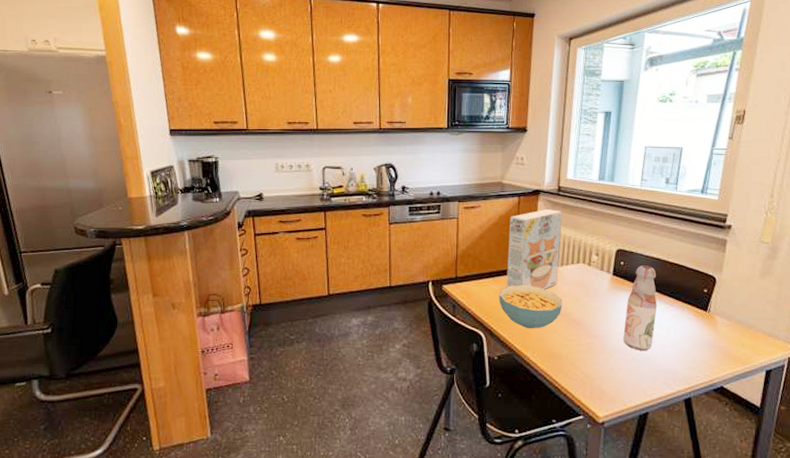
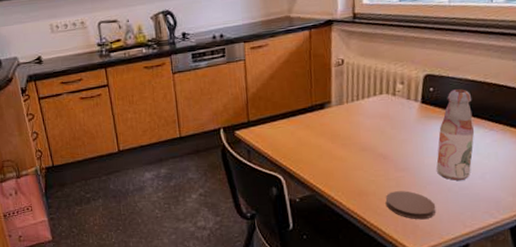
cereal bowl: present [499,284,562,329] -> none [296,122,366,168]
cereal box: present [507,208,563,290] -> none [301,39,361,127]
coaster: none [576,356,621,386] -> present [385,191,436,220]

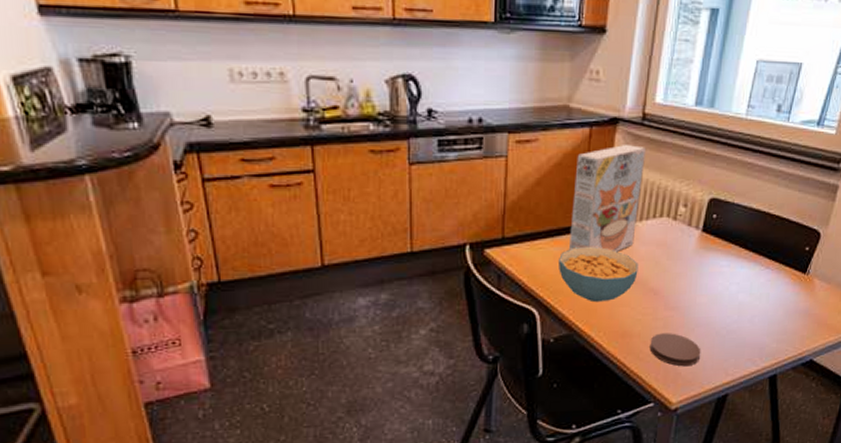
cereal bowl: none [296,122,366,168] -> present [559,246,639,303]
cereal box: none [301,39,361,127] -> present [569,143,647,253]
bottle: present [436,89,475,180] -> none [708,219,754,323]

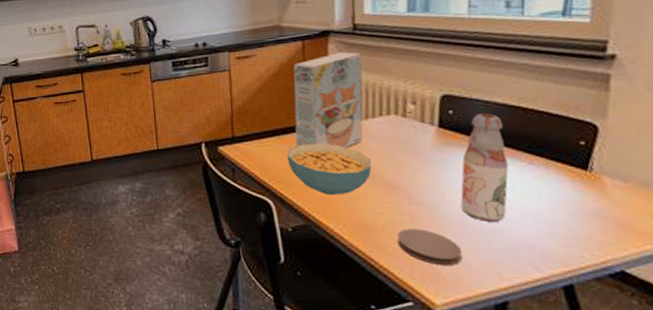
bottle: none [708,219,754,323] -> present [460,113,509,222]

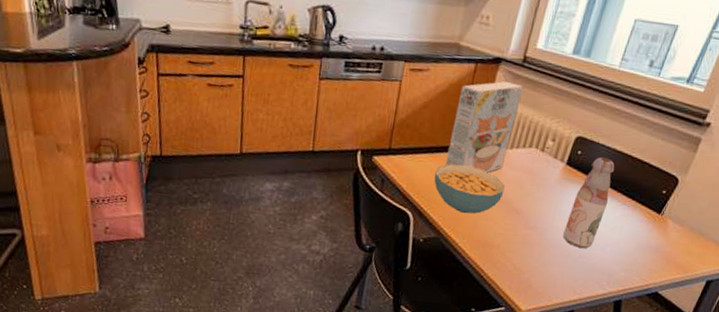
coaster: present [397,229,463,266] -> none [506,248,553,281]

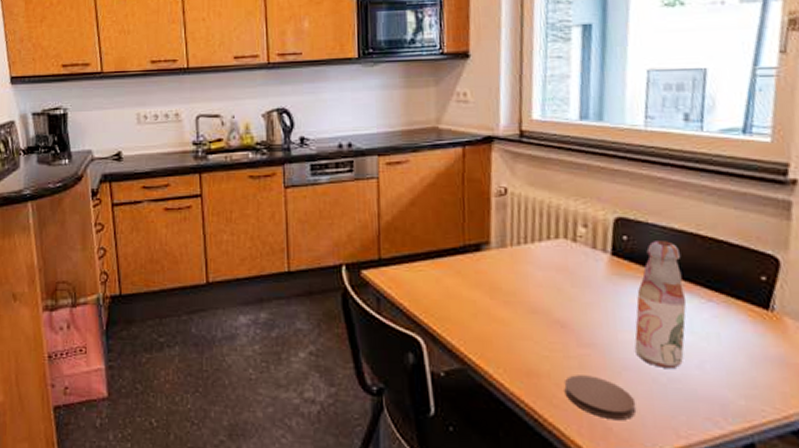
cereal bowl: present [434,164,505,214] -> none [442,269,537,333]
cereal box: present [445,81,524,173] -> none [451,161,529,278]
coaster: none [506,248,553,281] -> present [564,375,636,421]

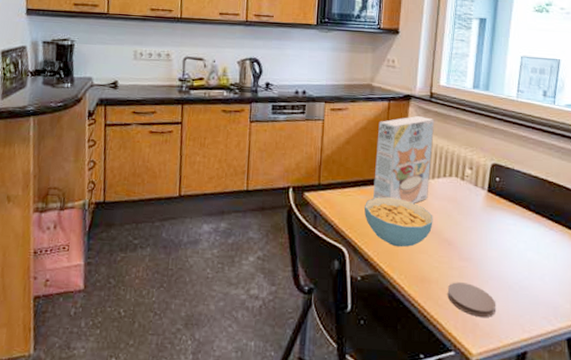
cereal bowl: none [442,269,537,333] -> present [365,196,433,248]
cereal box: none [451,161,529,278] -> present [373,115,435,204]
bottle: present [634,241,687,368] -> none [499,183,536,279]

